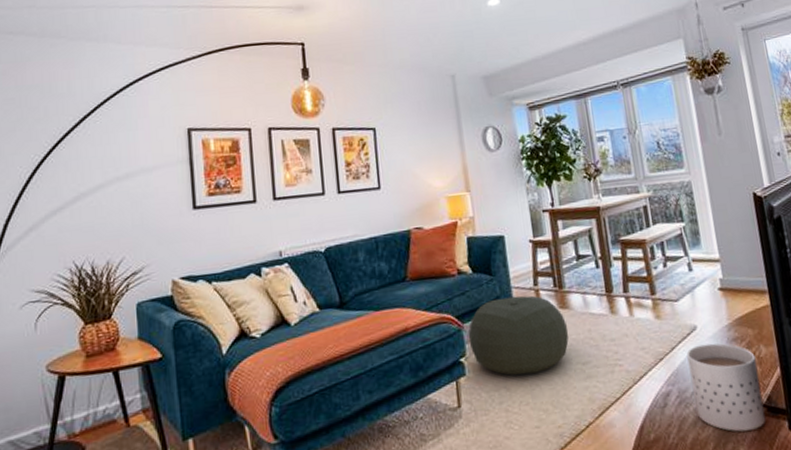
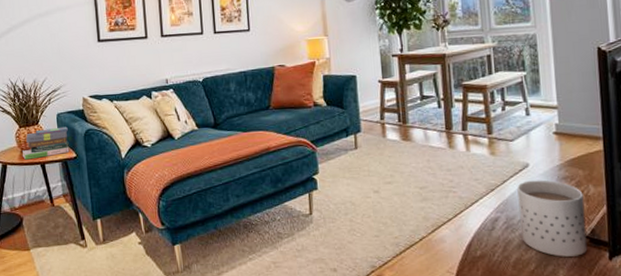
books: none [87,319,154,367] -> present [22,126,70,160]
pouf: present [468,295,569,376] -> none [320,127,410,193]

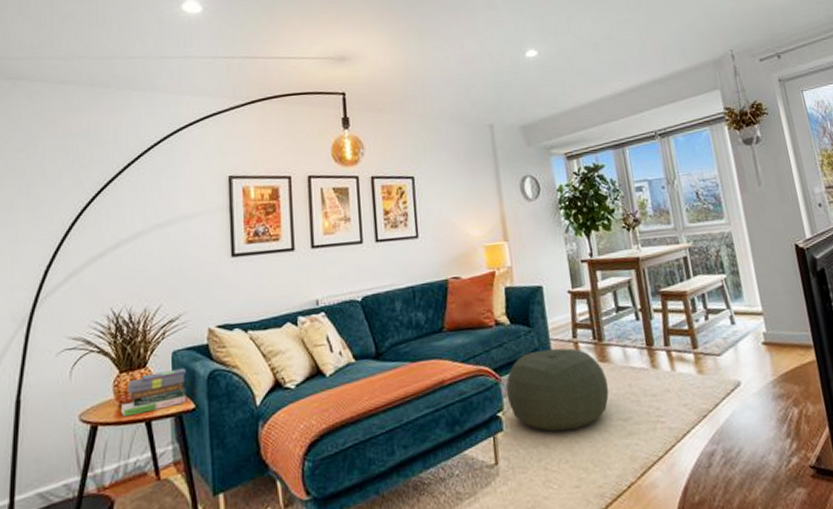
pouf: none [320,127,410,193] -> present [505,348,609,432]
mug: present [517,180,588,257] -> none [731,400,816,495]

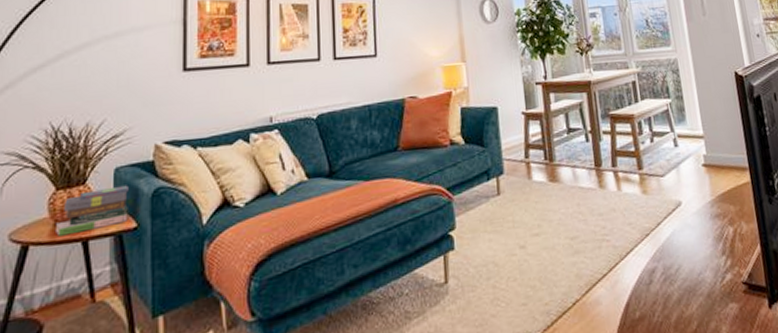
pouf: present [505,348,609,432] -> none [458,168,558,250]

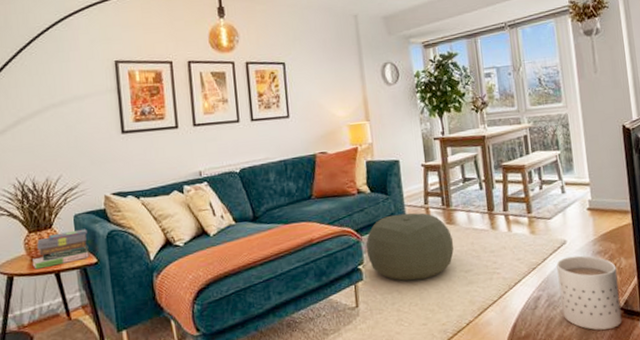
pouf: none [458,168,558,250] -> present [365,212,454,281]
mug: none [672,219,747,310] -> present [556,255,623,330]

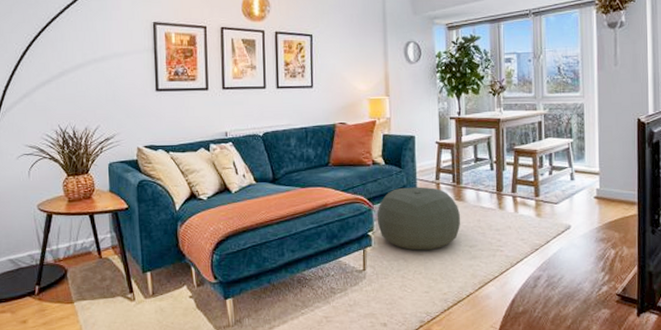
books: present [32,229,90,269] -> none [69,176,122,210]
mug: present [556,255,623,330] -> none [559,241,619,313]

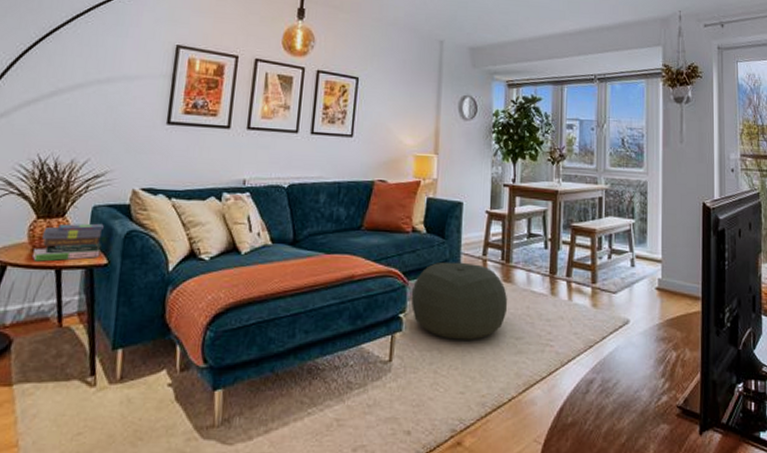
books: none [69,176,122,210] -> present [31,223,104,262]

